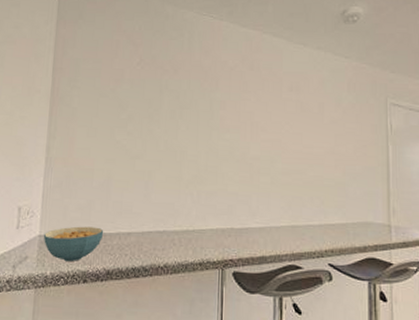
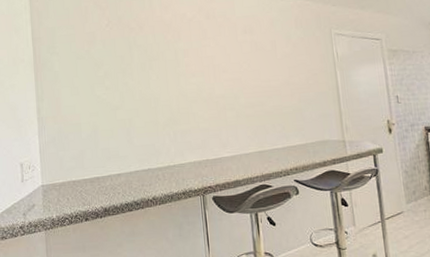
cereal bowl: present [43,226,104,262] -> none [45,172,97,205]

